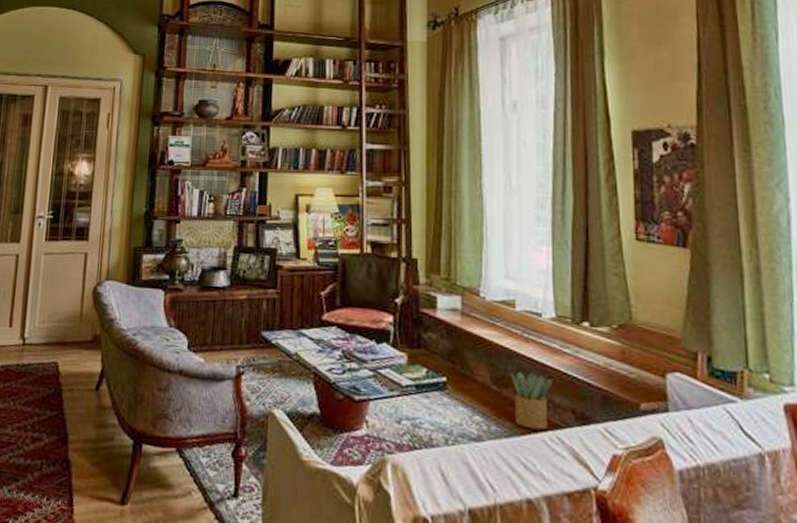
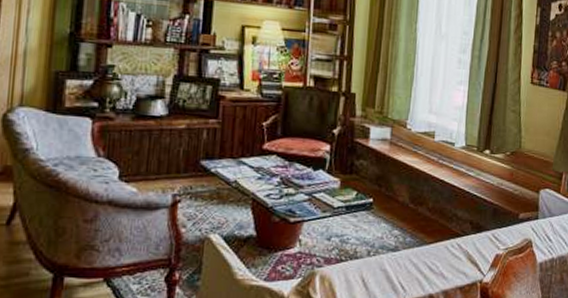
potted plant: present [511,371,552,430] -> none [426,191,457,239]

